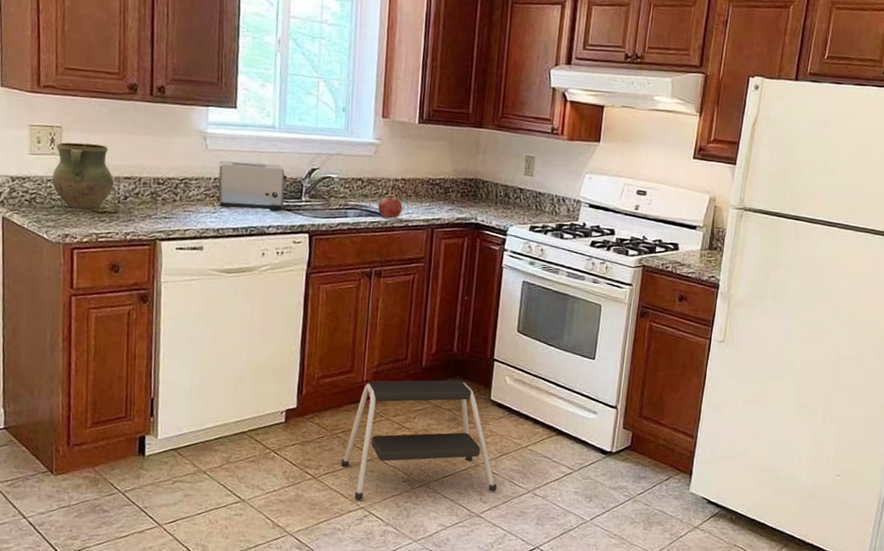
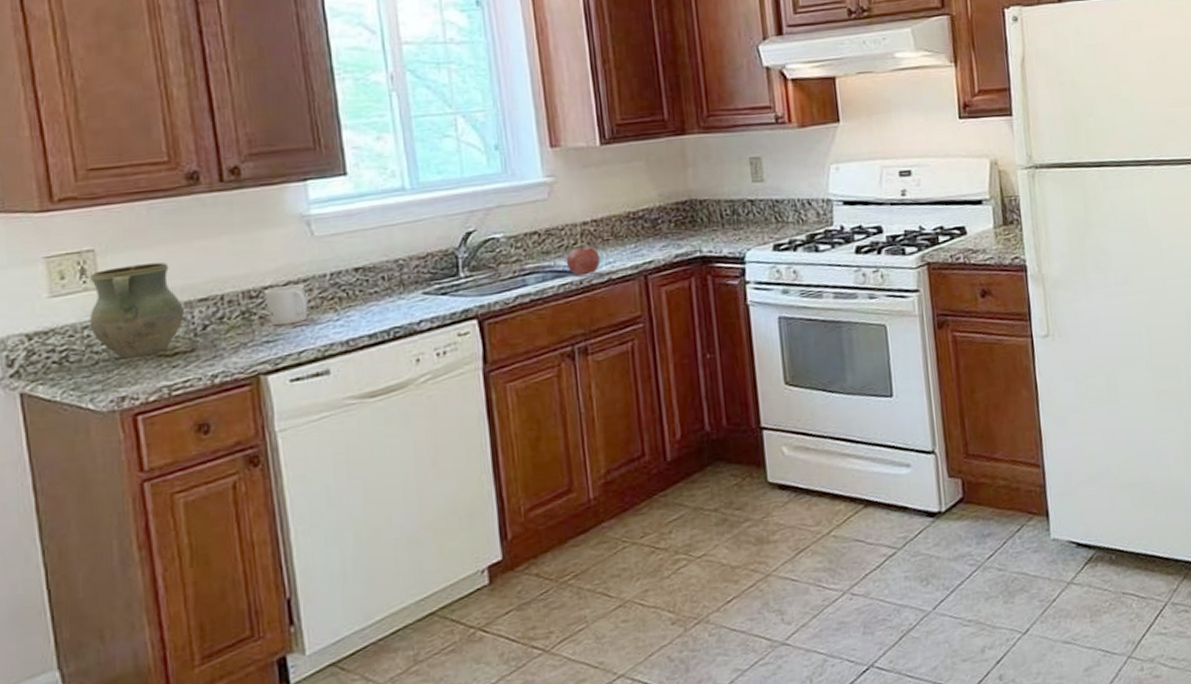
mug: none [167,179,196,209] -> present [263,284,308,326]
toaster: present [217,160,288,211] -> none [333,237,436,310]
step stool: present [341,379,497,500] -> none [579,466,801,667]

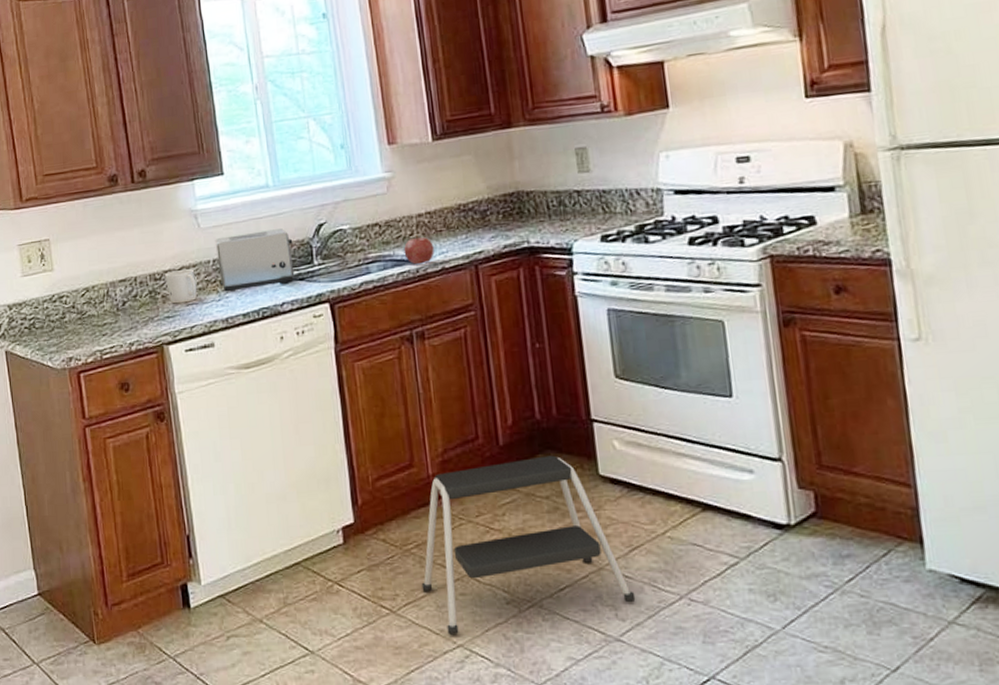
ceramic jug: present [89,262,183,359] -> none [47,249,109,327]
toaster: none [333,237,436,310] -> present [215,228,295,292]
step stool: none [579,466,801,667] -> present [421,455,636,636]

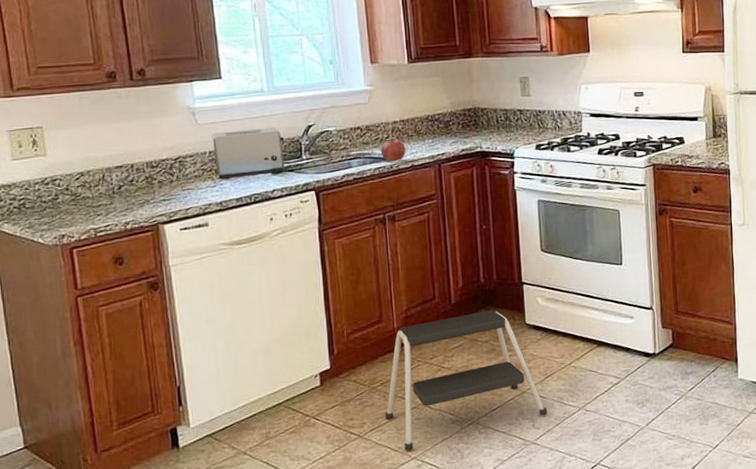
mug: present [164,269,197,304] -> none [161,159,193,189]

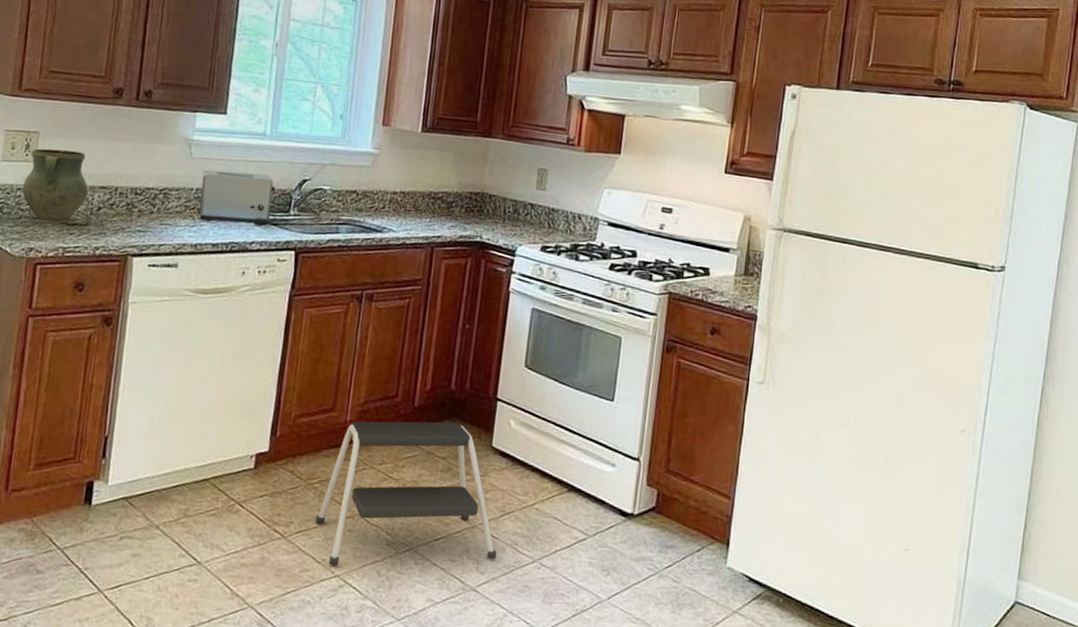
ceramic jug: none [39,137,104,208] -> present [22,148,88,222]
fruit: present [380,137,406,162] -> none [372,208,400,236]

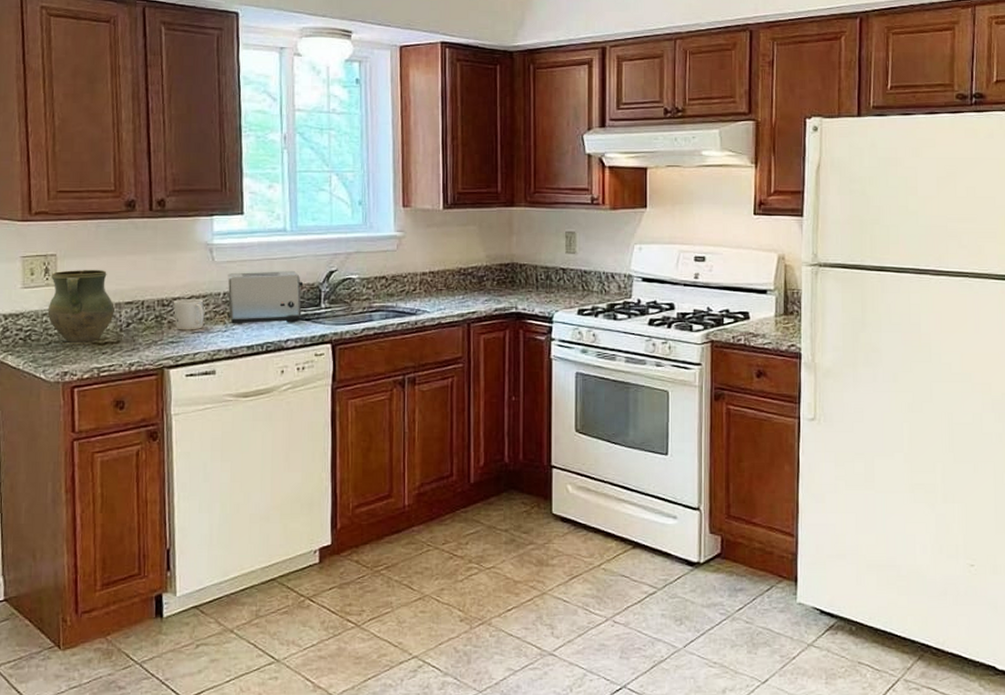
mug: none [144,189,177,222] -> present [173,299,204,330]
step stool: present [315,421,497,566] -> none [386,494,570,648]

